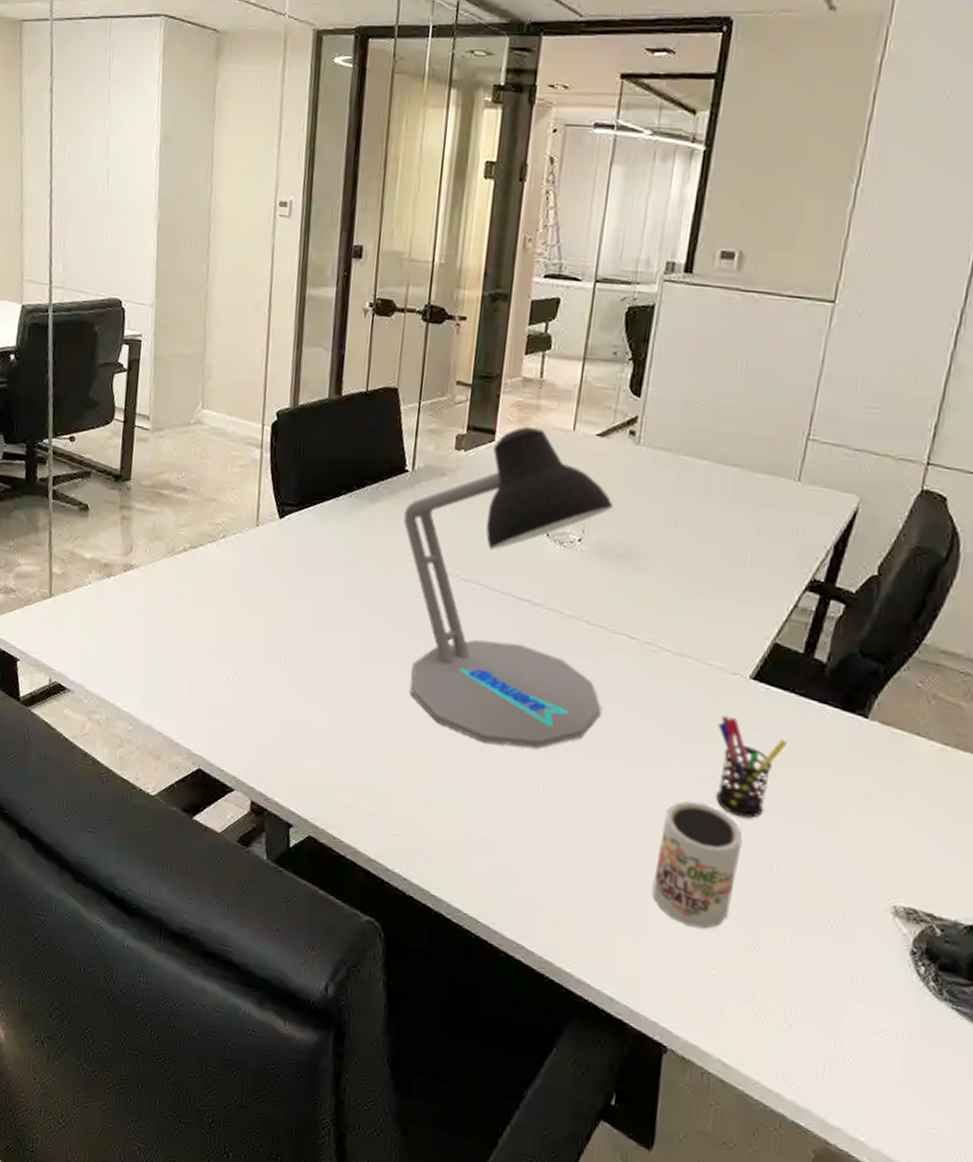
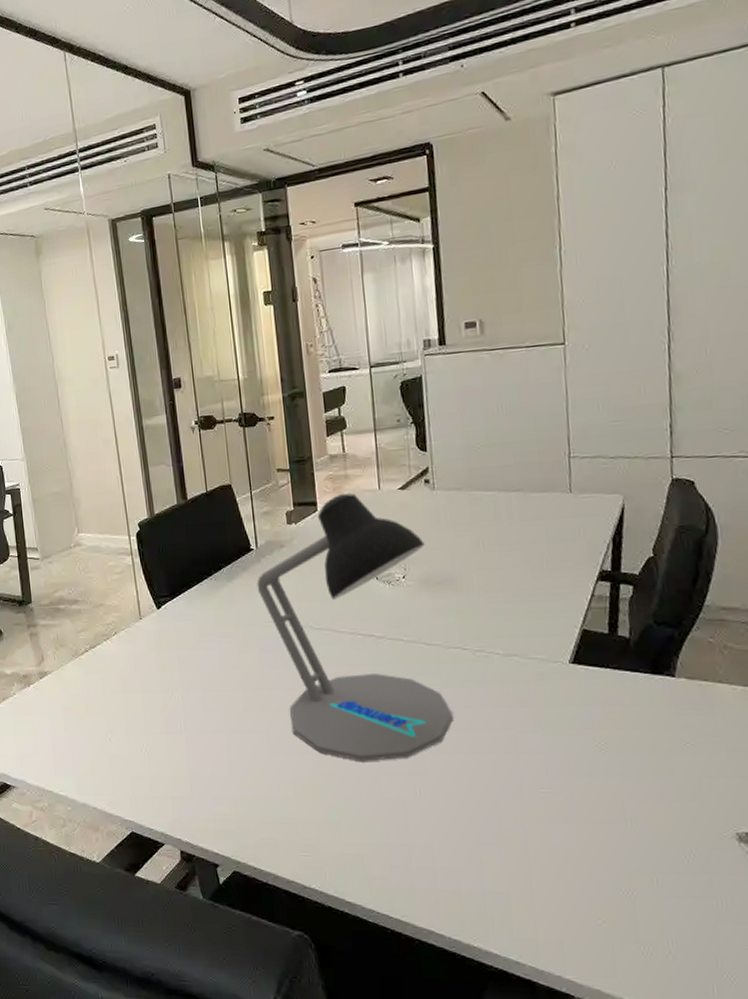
mug: present [652,800,743,929] -> none [526,777,599,886]
pen holder: present [715,715,788,819] -> none [551,698,614,783]

